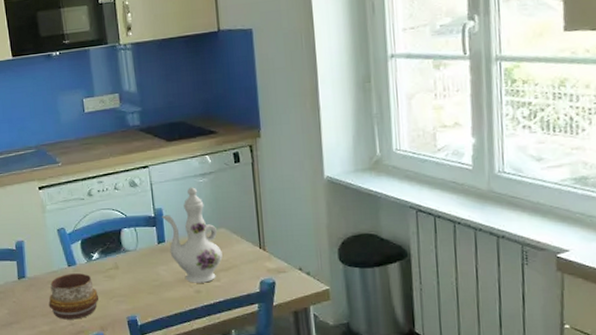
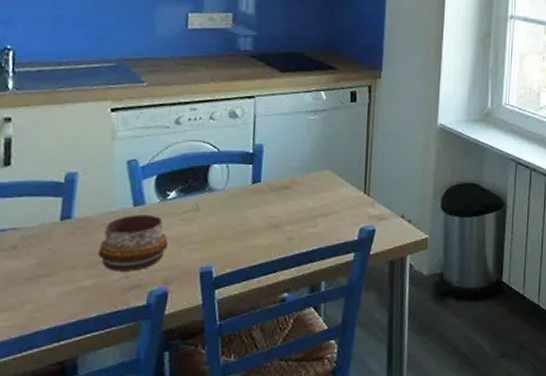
ewer: present [162,187,223,283] -> none [262,123,324,229]

